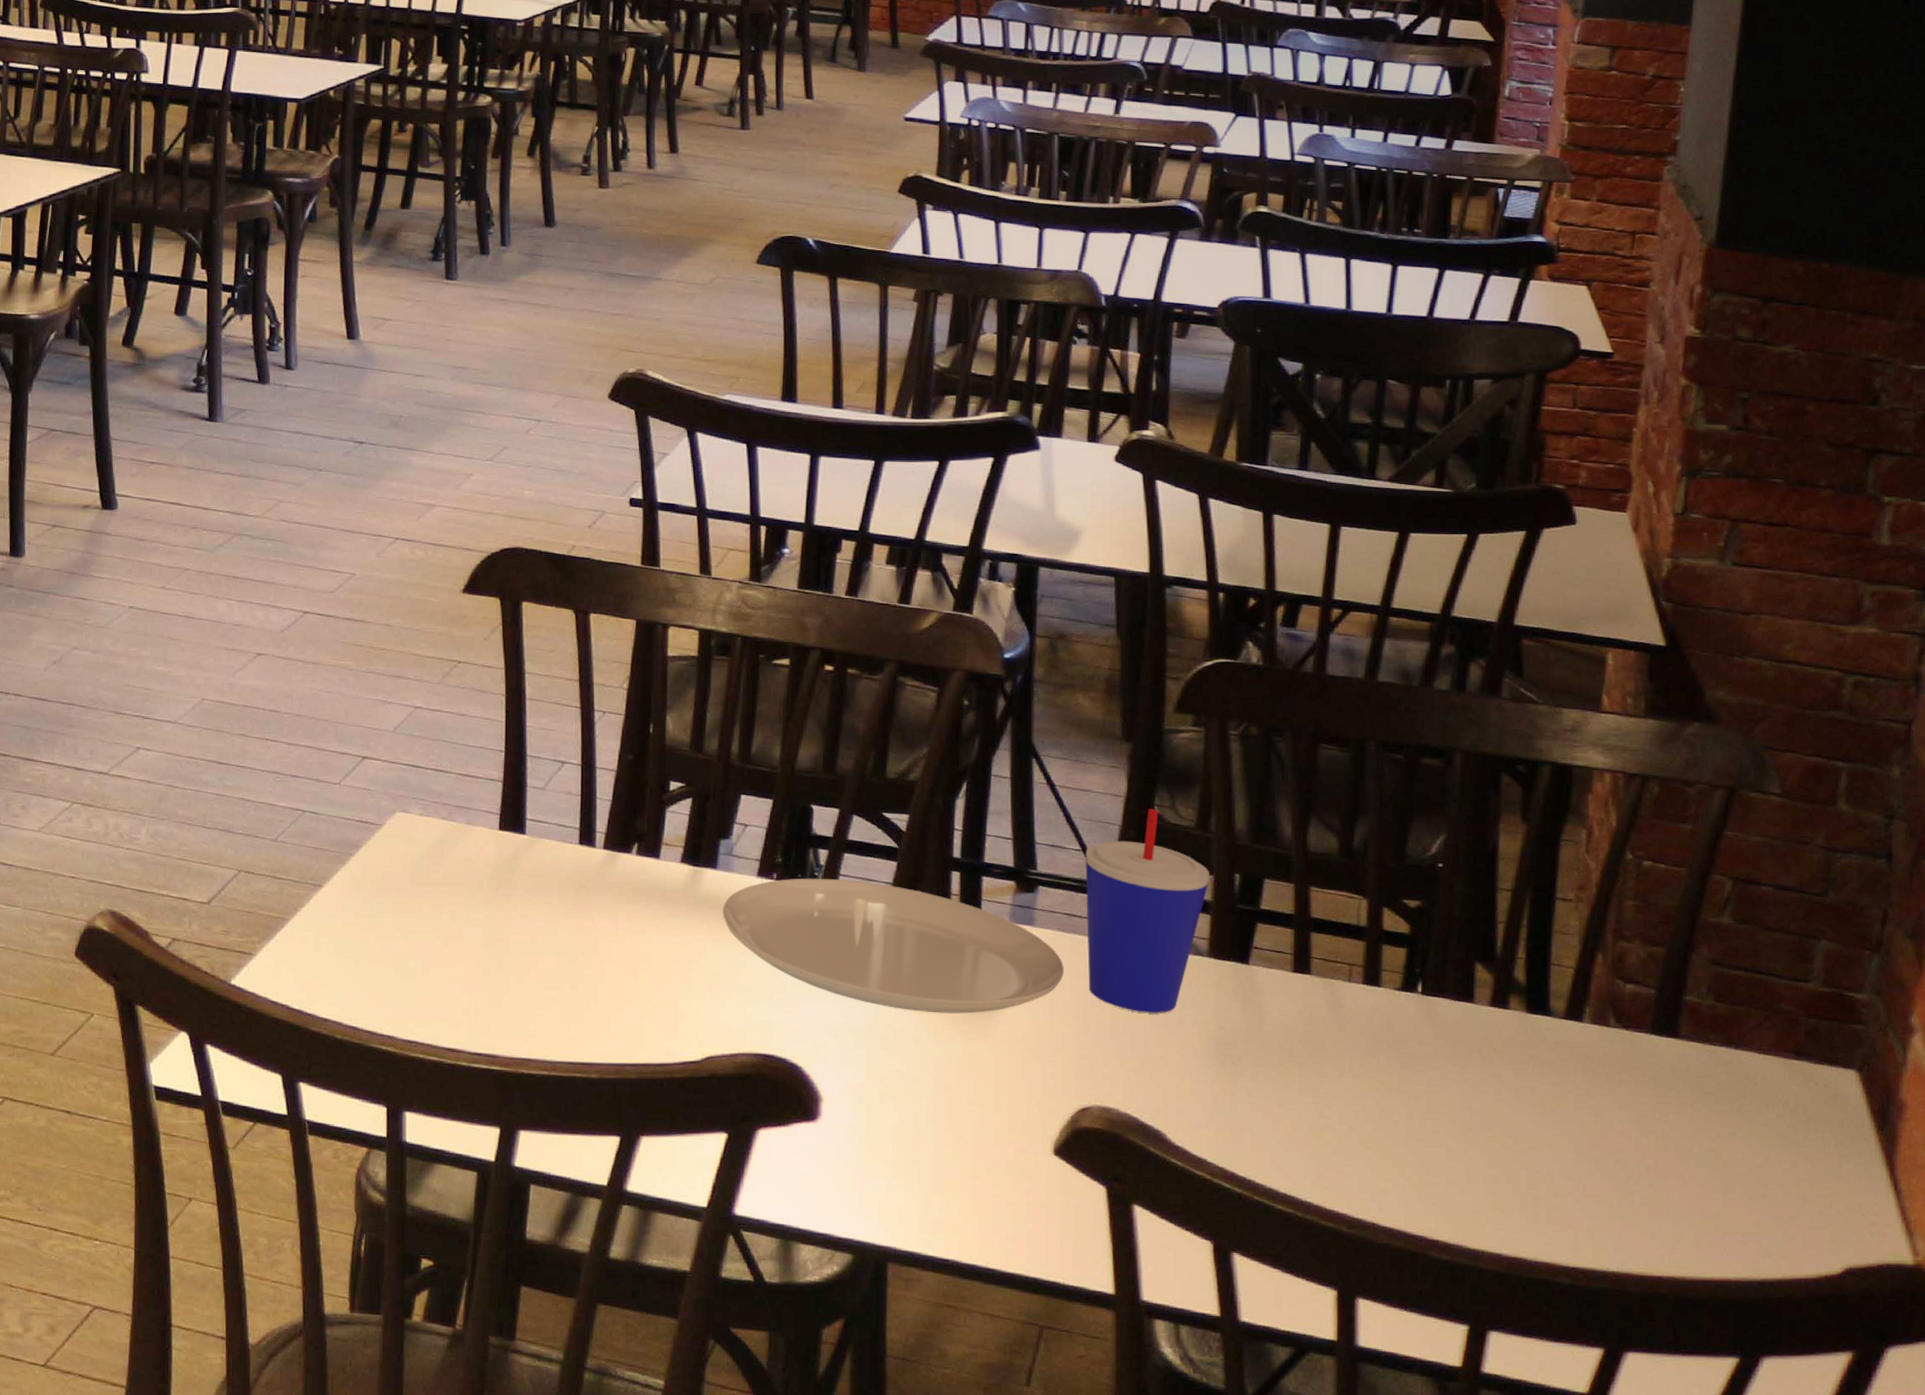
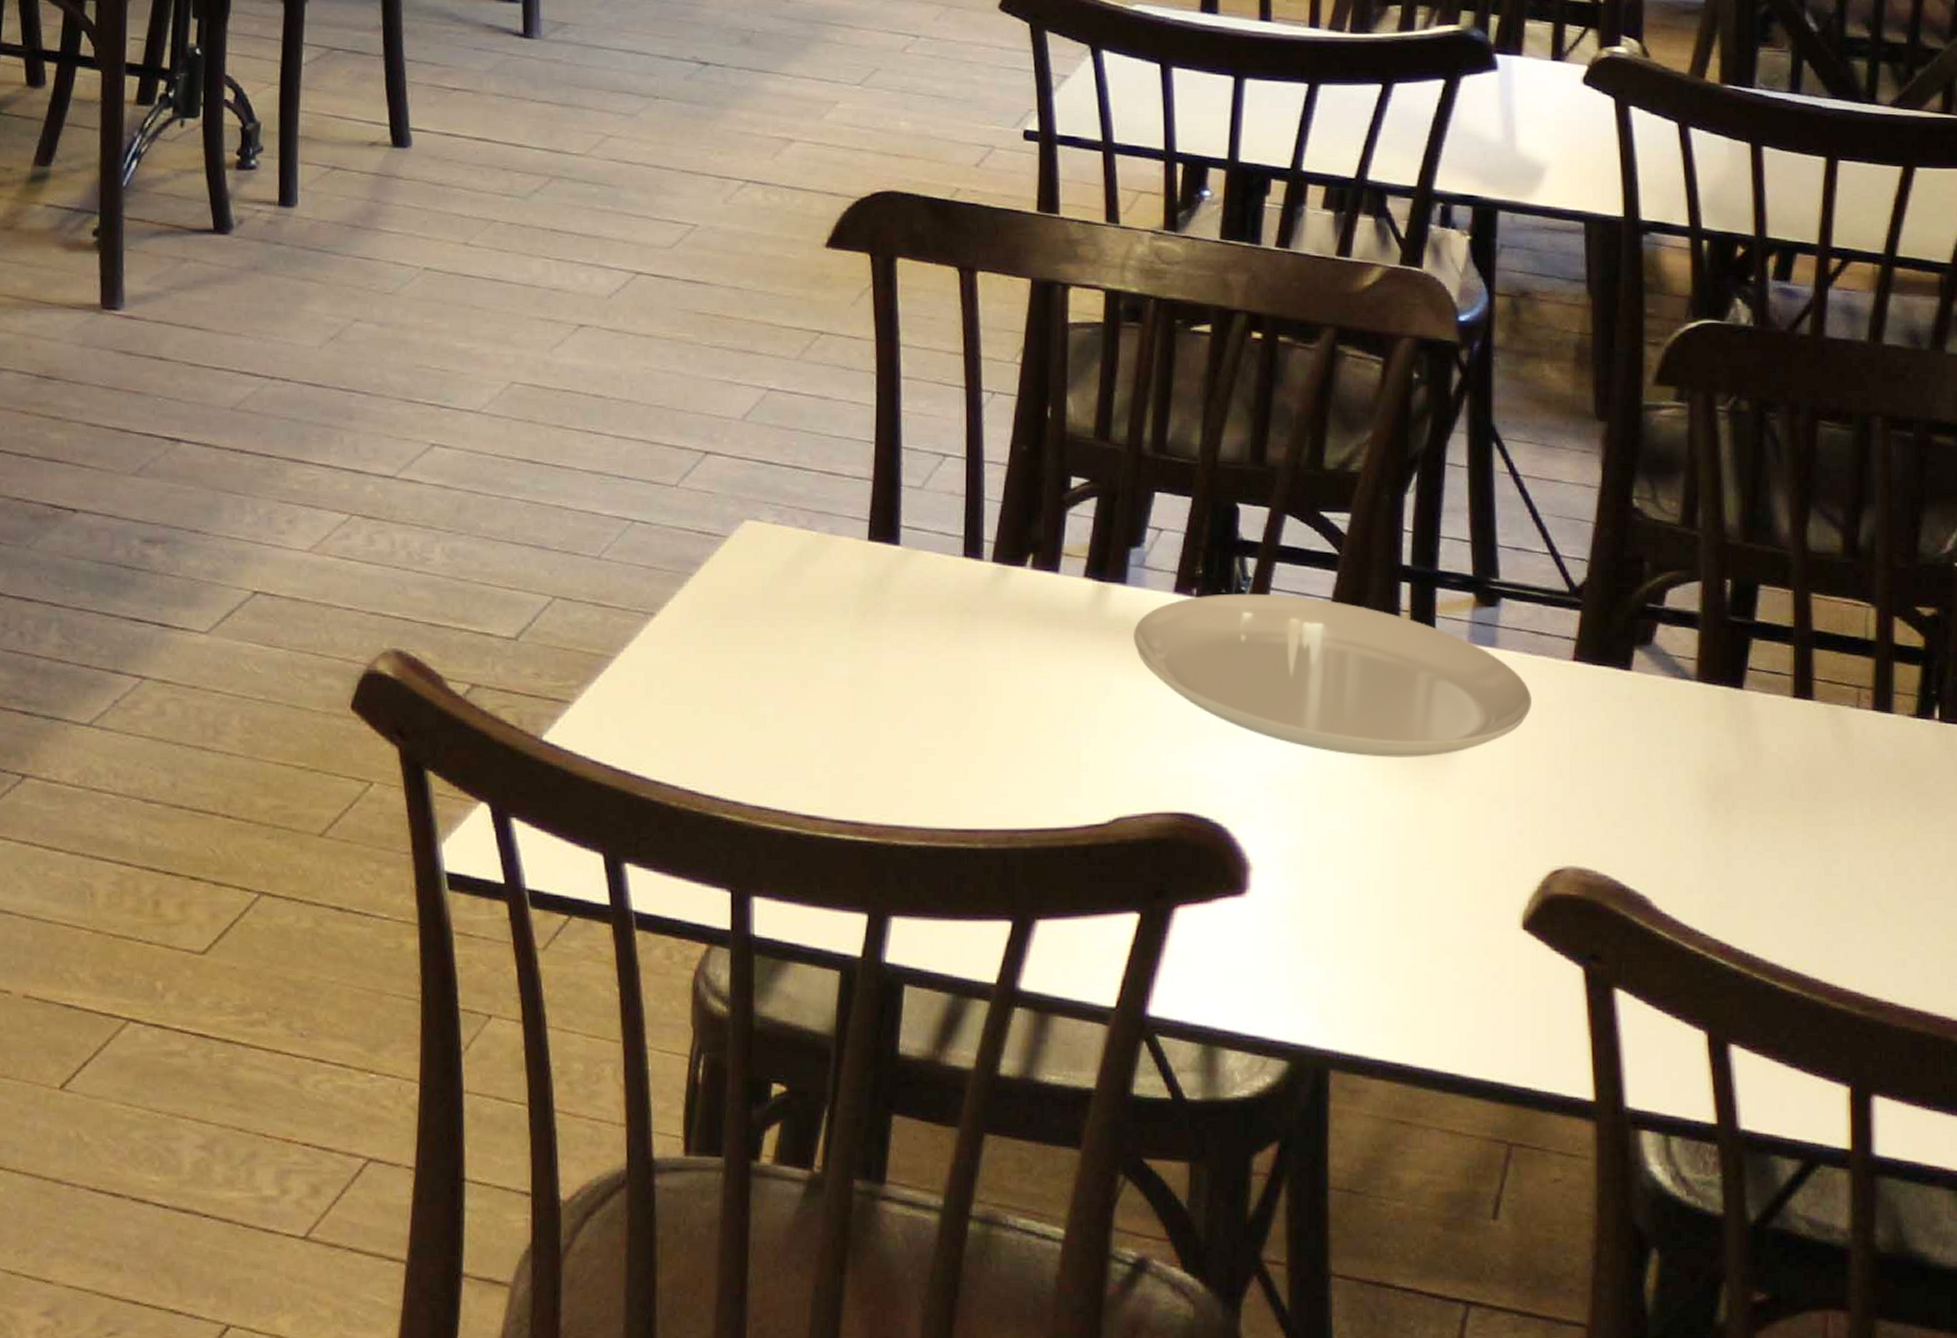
beverage cup: present [1085,809,1210,1013] -> none [1555,502,1697,751]

